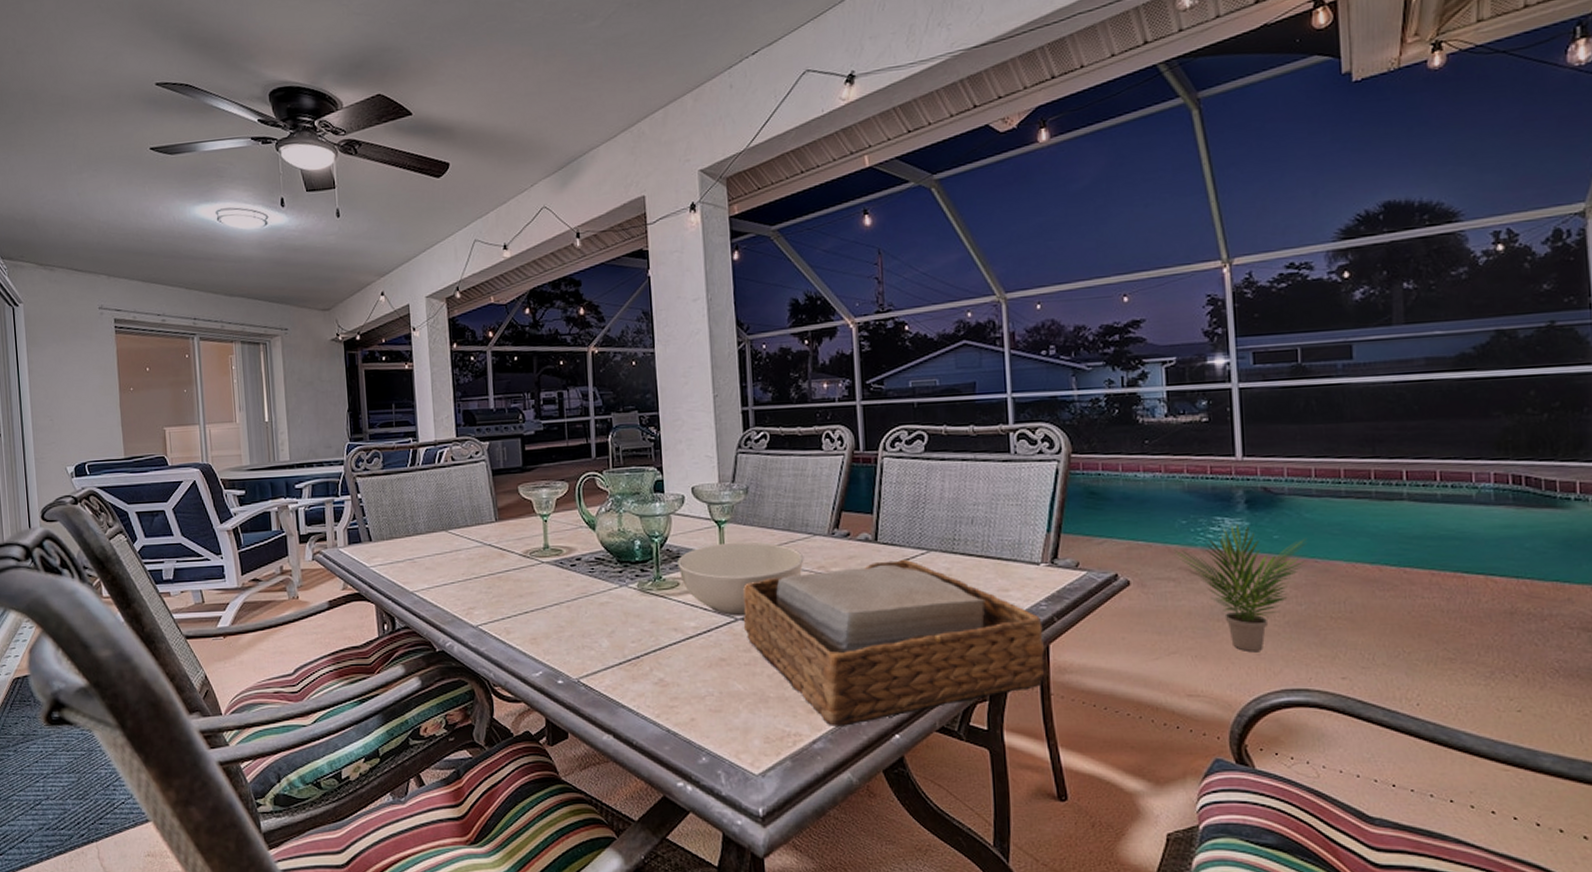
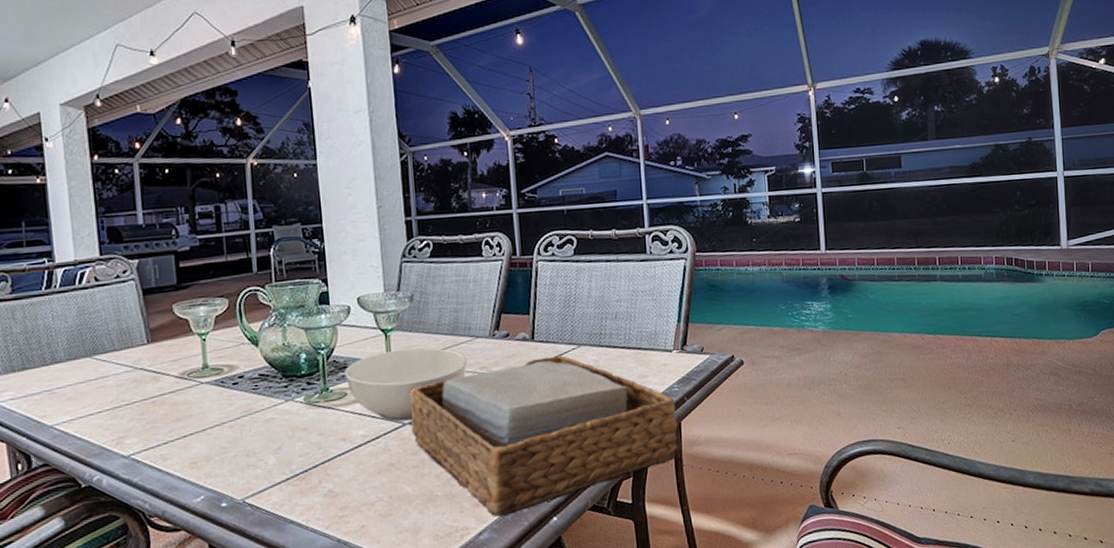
potted plant: present [1174,523,1308,651] -> none [776,306,873,413]

